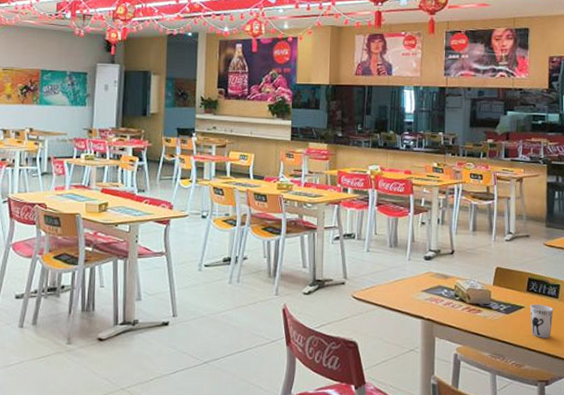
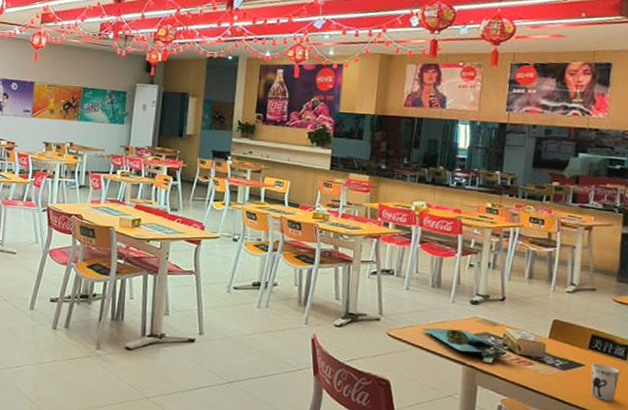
platter: none [383,285,459,314] -> present [422,328,507,363]

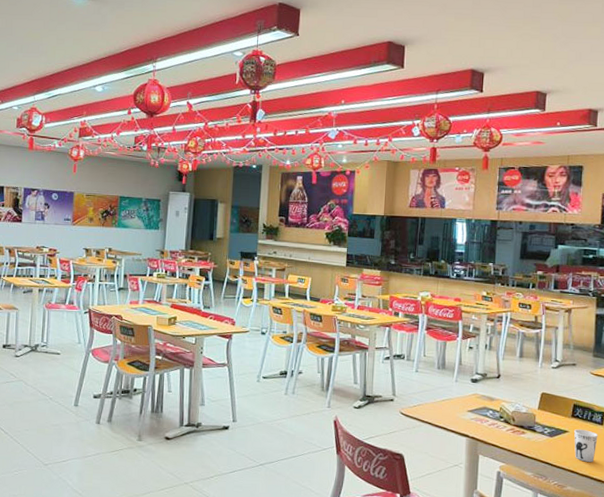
platter: present [422,328,507,363] -> none [430,405,504,434]

